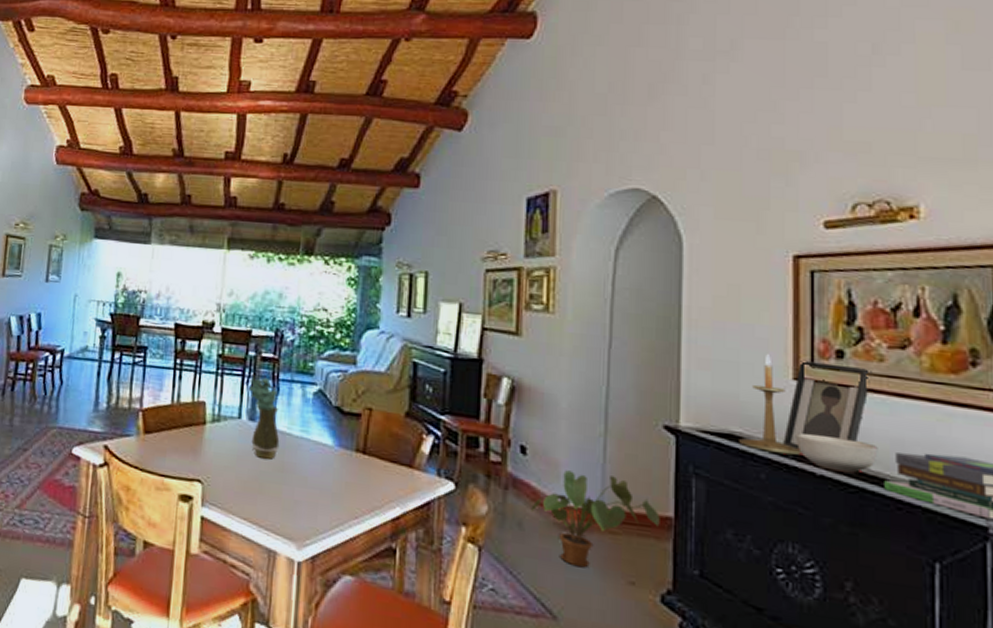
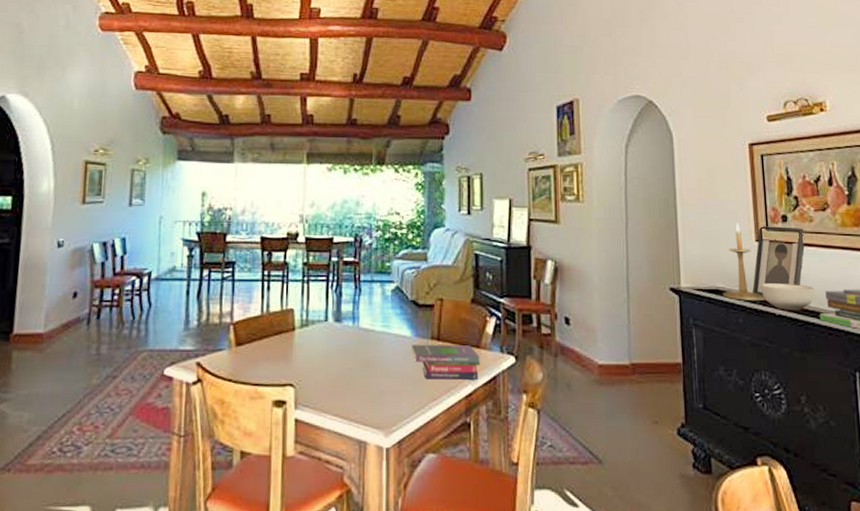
vase: present [249,373,280,459] -> none [334,277,364,356]
books: none [332,455,412,504] -> present [411,345,480,381]
house plant: present [531,470,660,568] -> none [577,334,673,416]

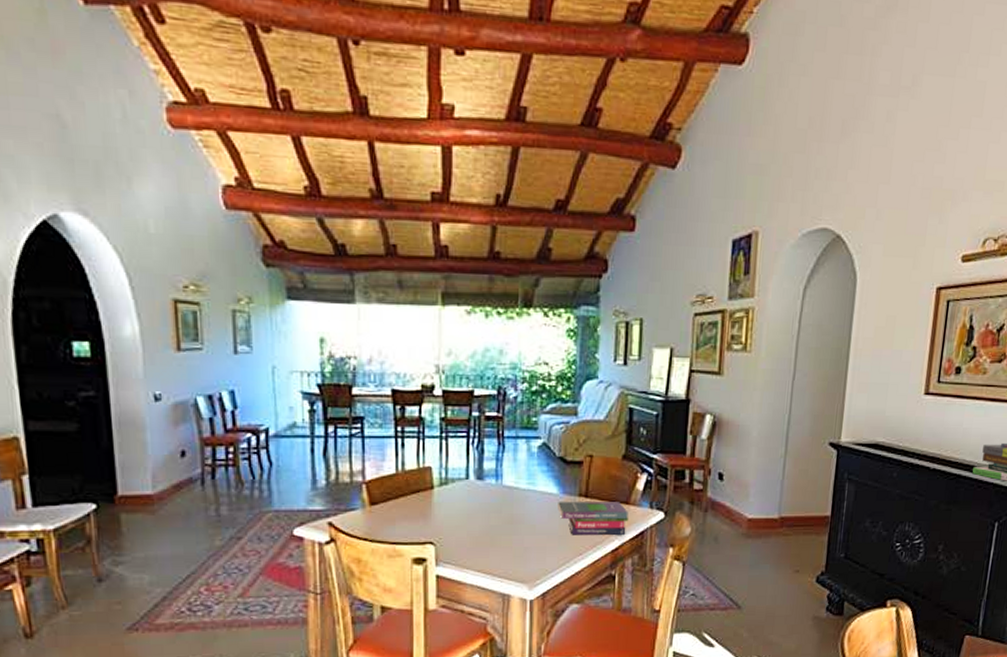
candlestick: present [723,223,766,301] -> none [881,375,923,455]
picture frame: present [752,226,806,297] -> none [911,378,977,451]
bowl: present [760,282,814,311] -> none [920,436,973,464]

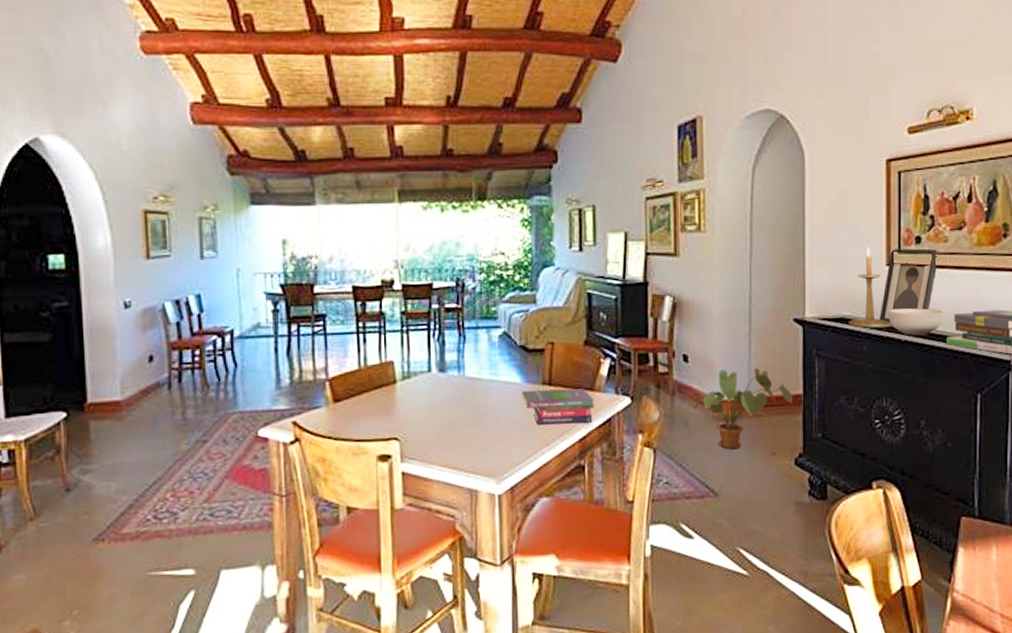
house plant: none [725,489,821,566] -> present [694,368,793,450]
candlestick: none [881,375,923,455] -> present [849,247,892,328]
picture frame: none [911,378,977,451] -> present [879,248,939,323]
bowl: none [920,436,973,464] -> present [887,308,943,336]

